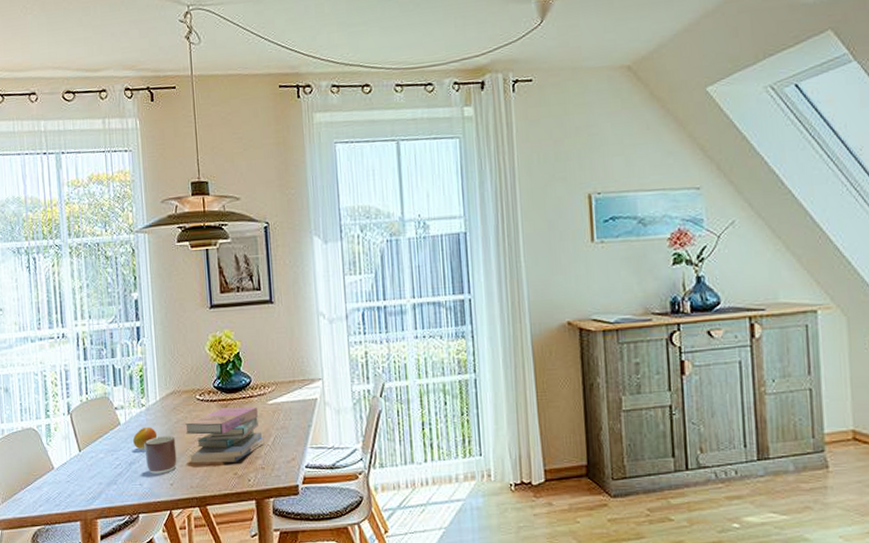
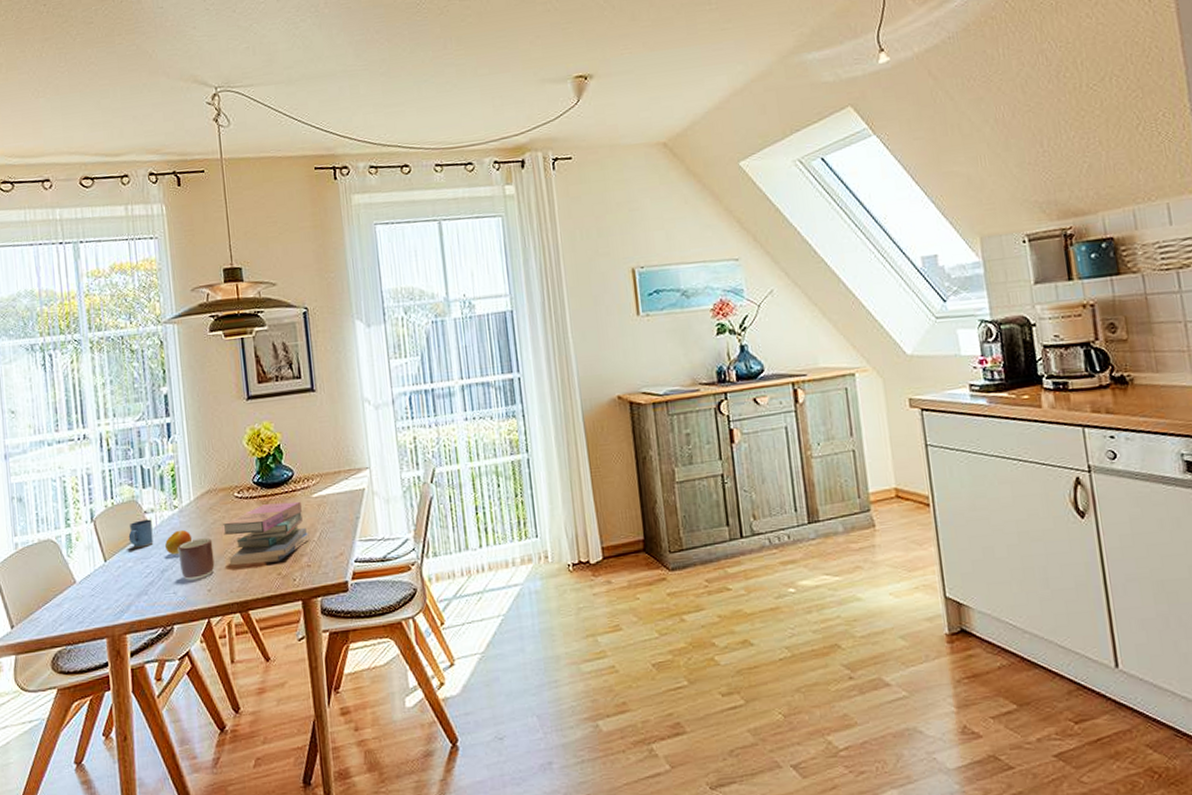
mug: none [100,415,123,441] -> present [128,519,154,548]

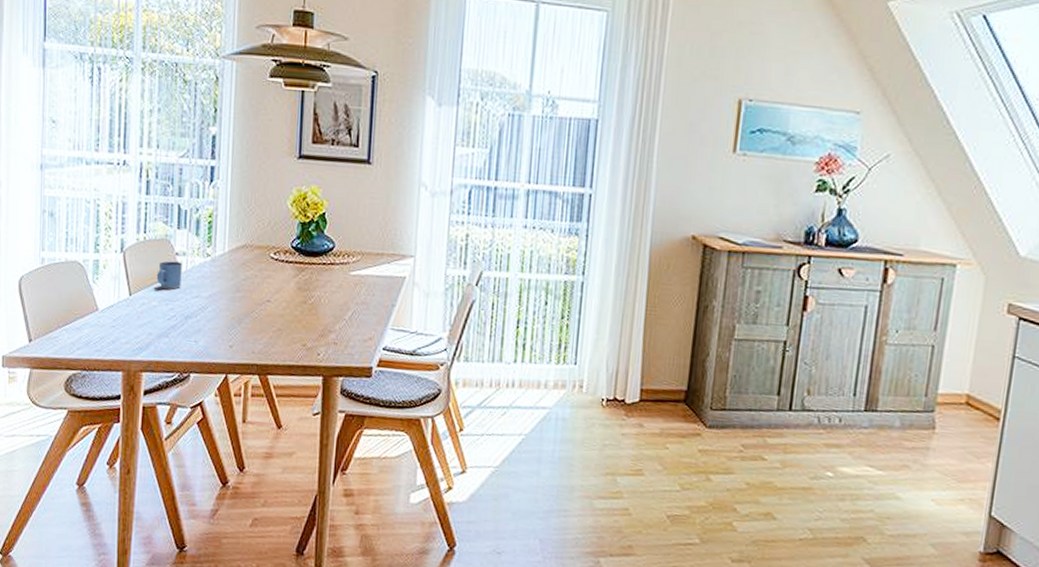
fruit: present [165,529,193,555] -> none [193,279,221,304]
mug: present [177,538,215,580] -> none [204,292,241,333]
books: present [223,501,310,566] -> none [254,271,341,333]

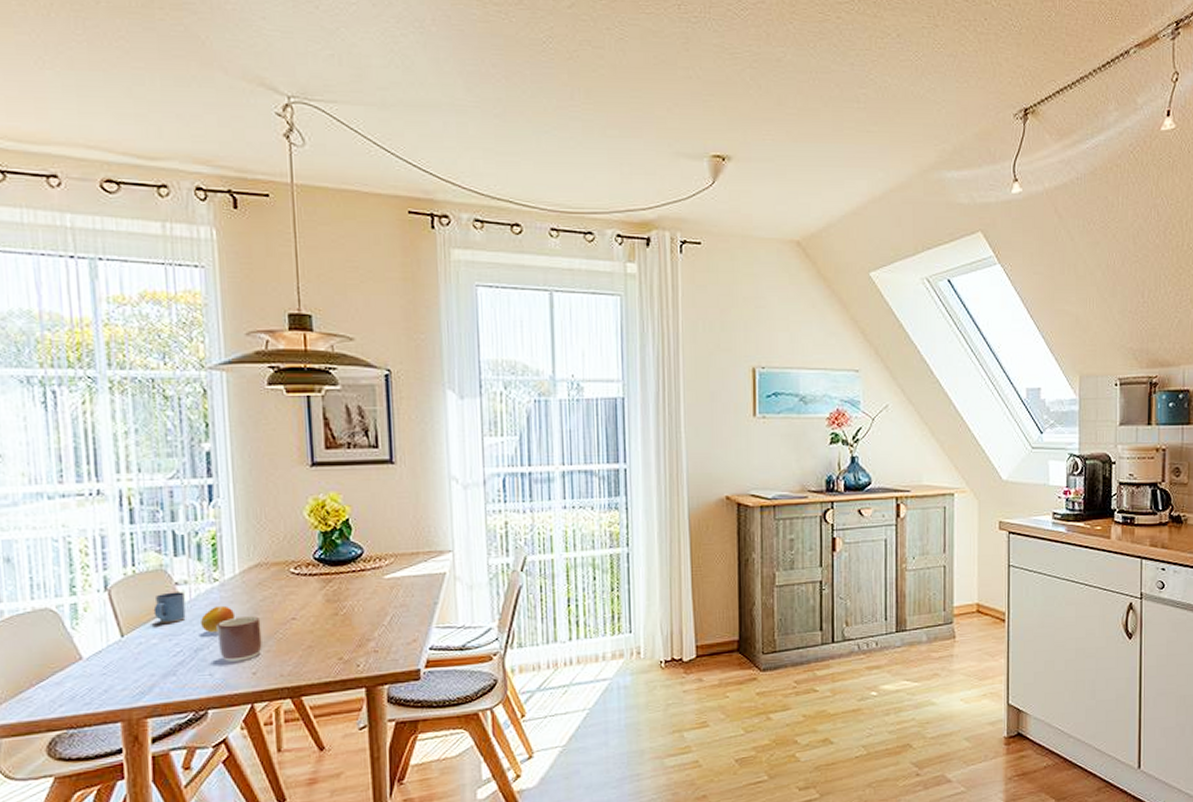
fruit: none [193,279,221,304] -> present [201,605,236,633]
mug: none [204,292,241,333] -> present [216,616,262,661]

